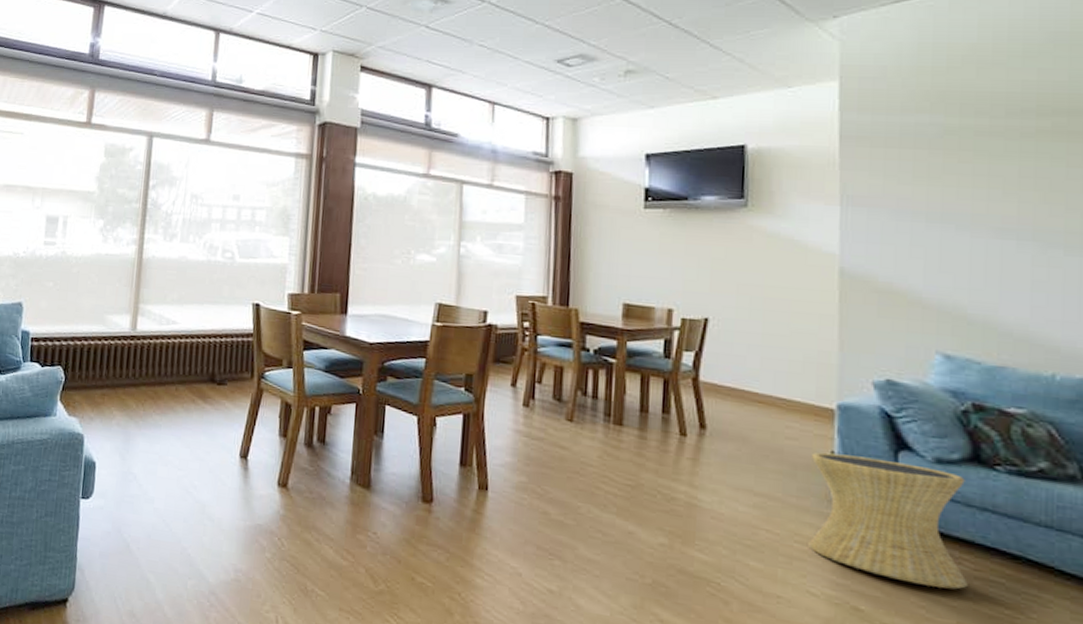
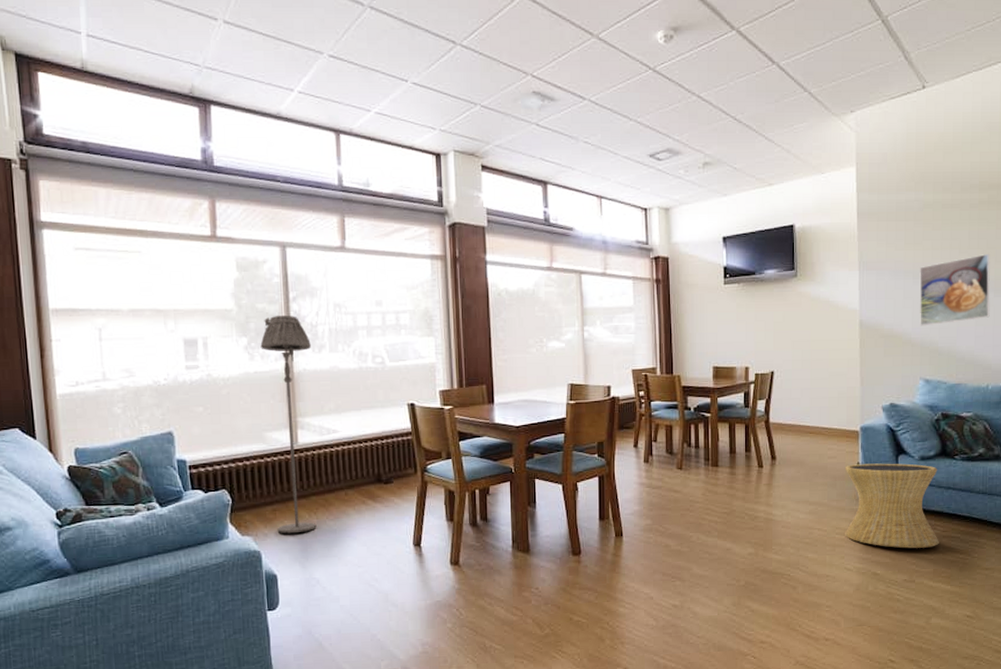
floor lamp: none [103,201,163,423] -> present [260,315,317,534]
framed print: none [936,197,1057,285] -> present [919,253,990,326]

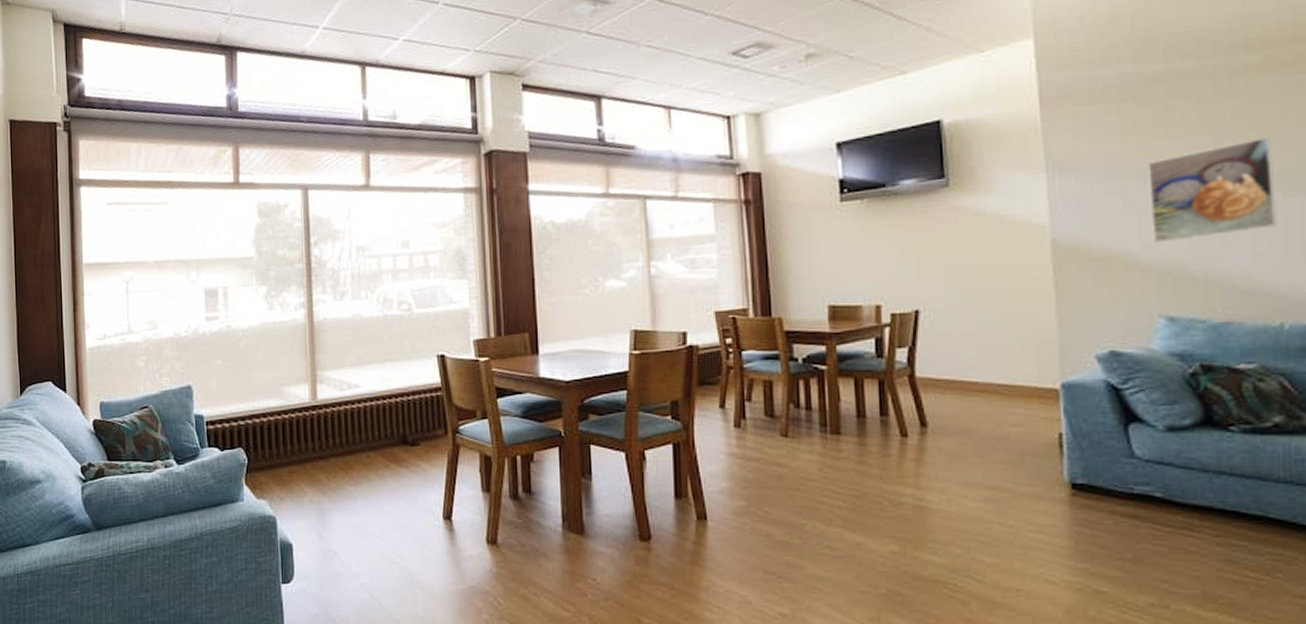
floor lamp: present [260,315,317,534] -> none [280,260,335,499]
side table: present [845,463,939,549] -> none [1040,434,1210,559]

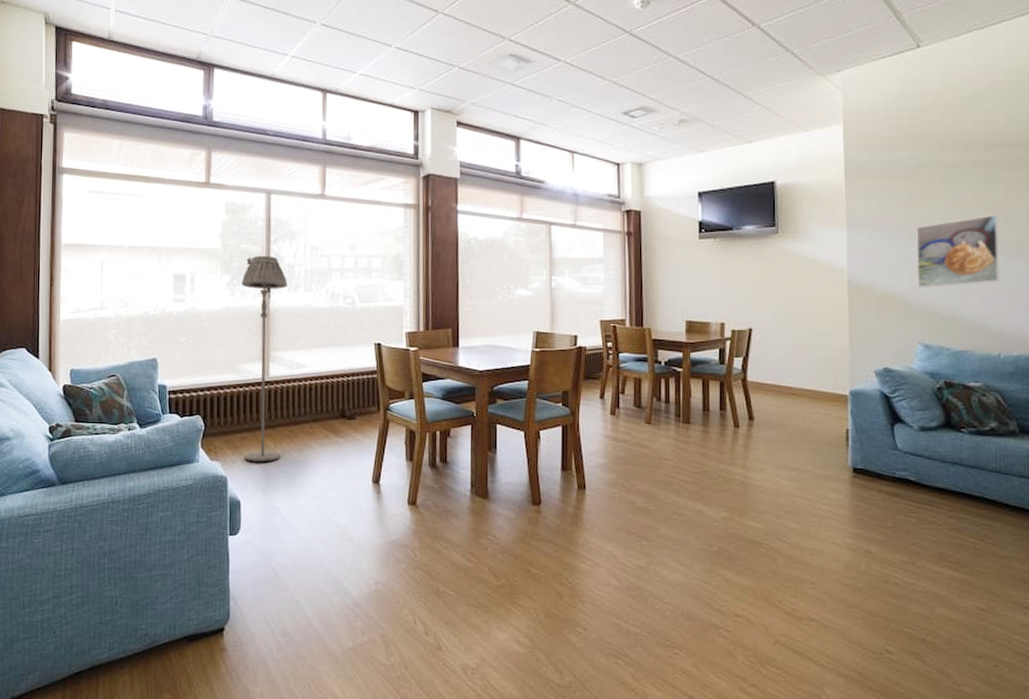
floor lamp: none [280,260,335,499] -> present [241,255,287,462]

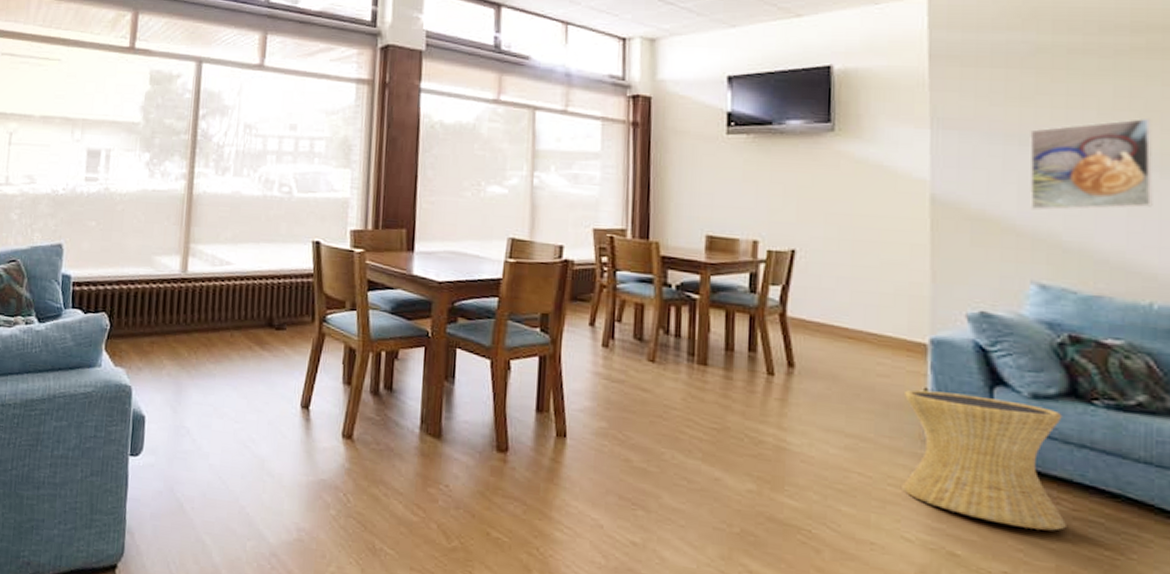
floor lamp: present [241,255,287,462] -> none [152,132,215,373]
side table: none [832,430,944,528] -> present [902,389,1066,531]

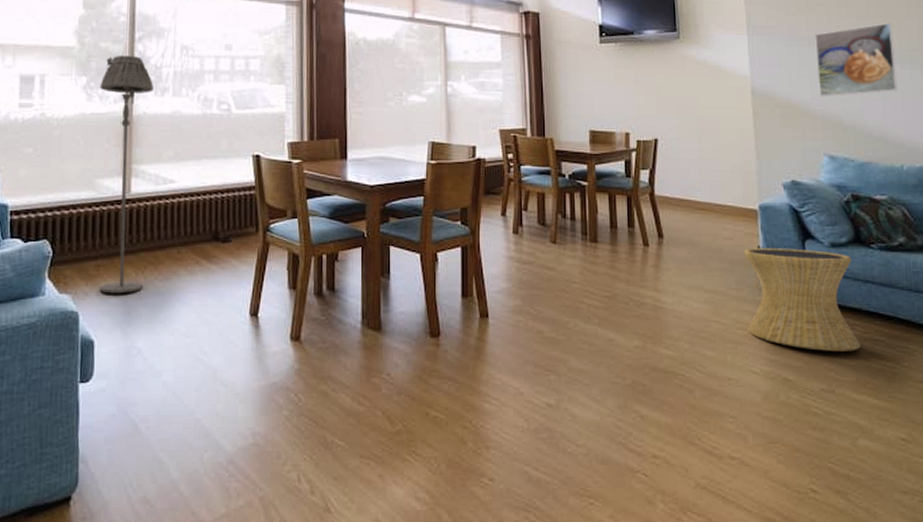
floor lamp: none [152,132,215,373] -> present [99,55,153,294]

